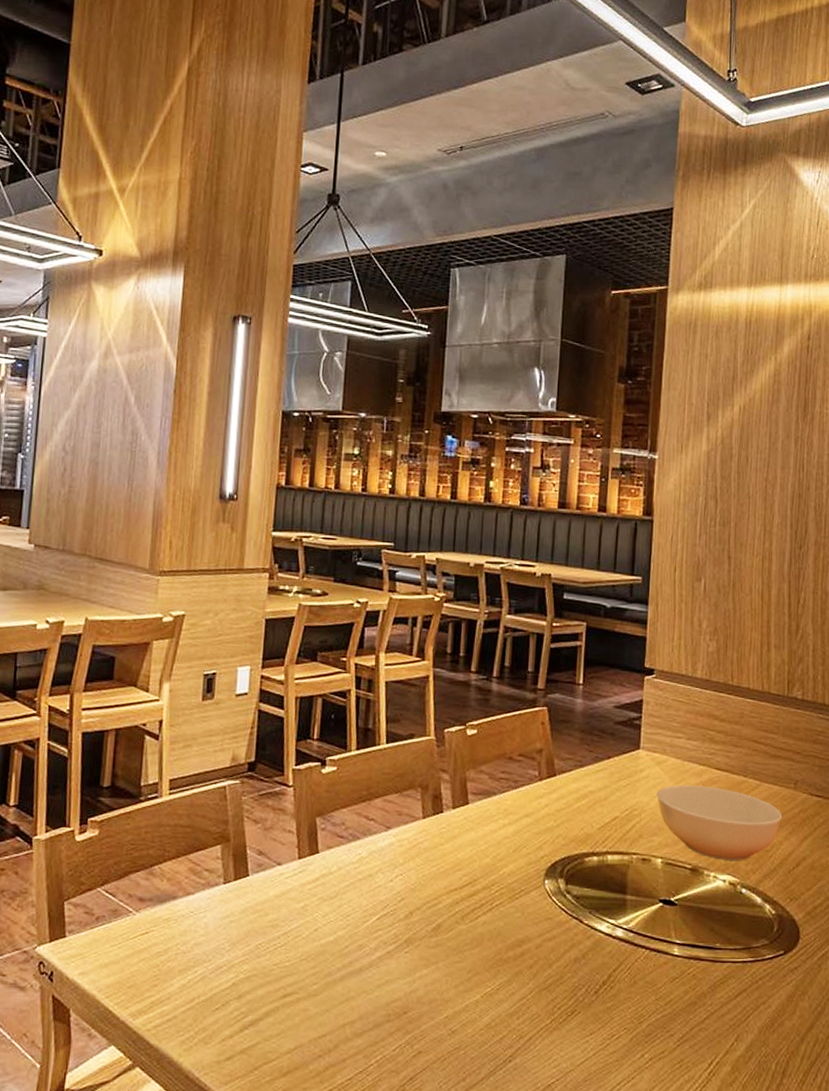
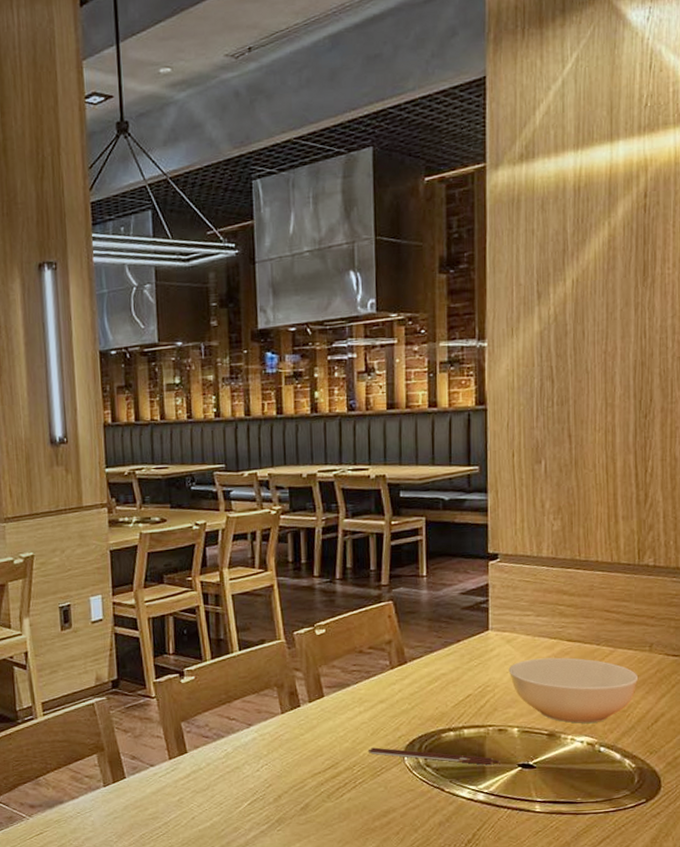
chopsticks: none [508,866,642,898] -> present [367,747,500,765]

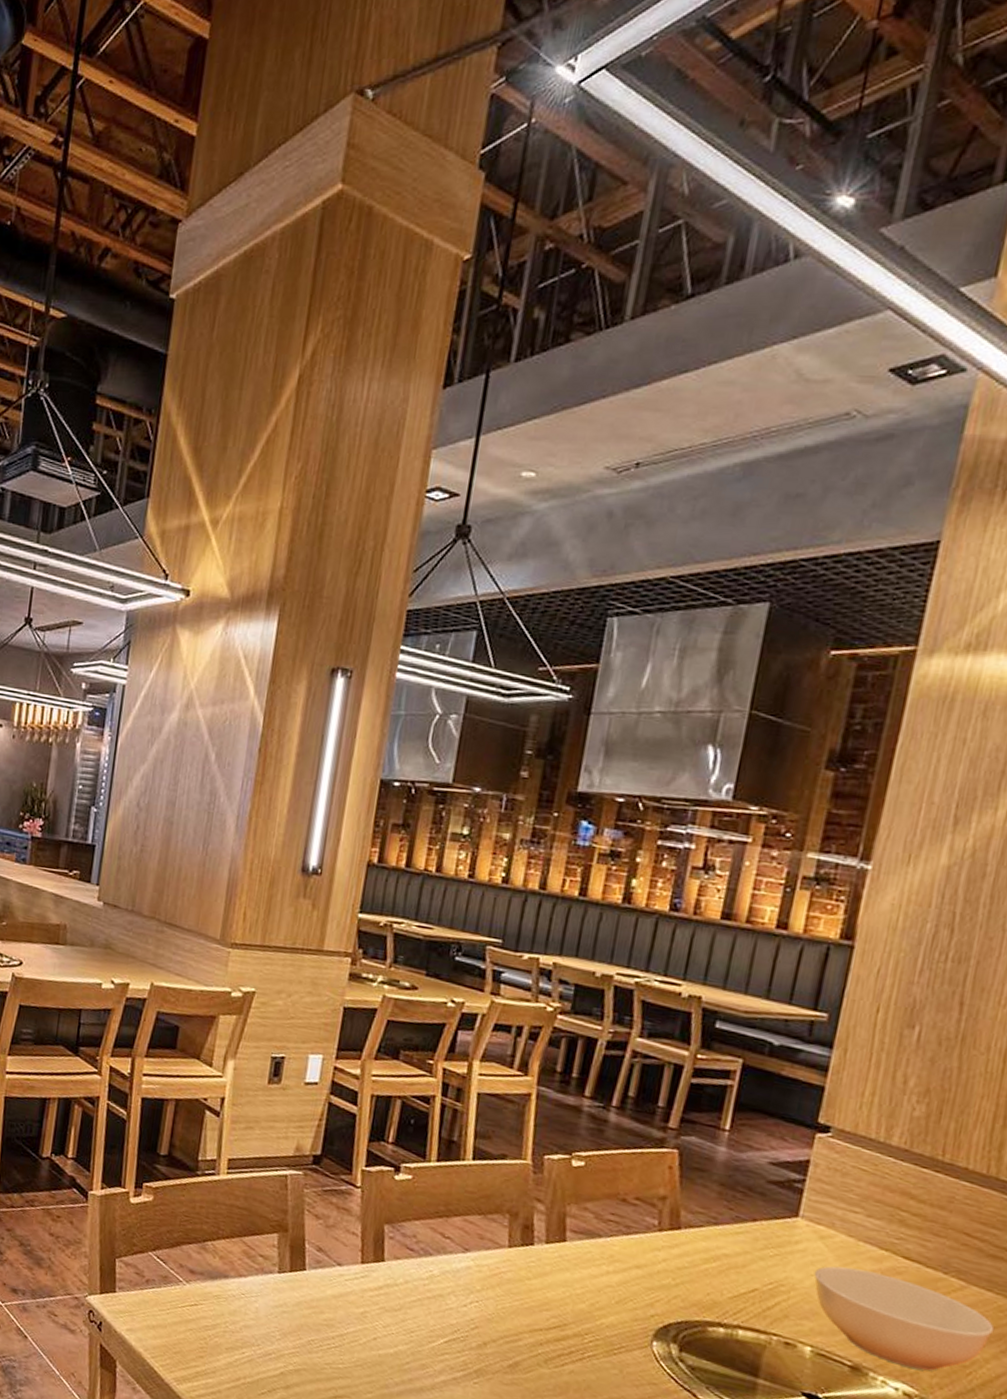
chopsticks: present [367,747,500,765] -> none [607,1318,779,1385]

